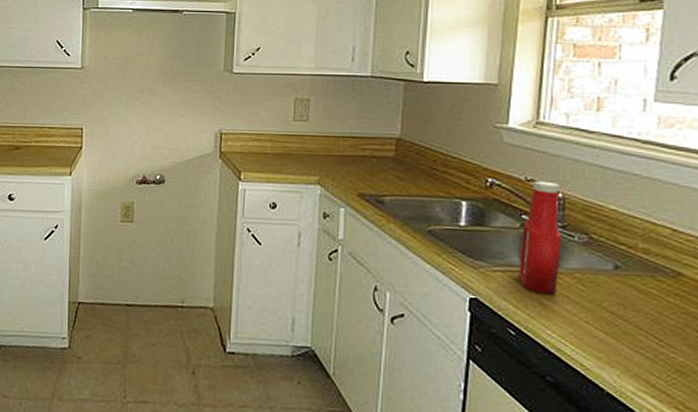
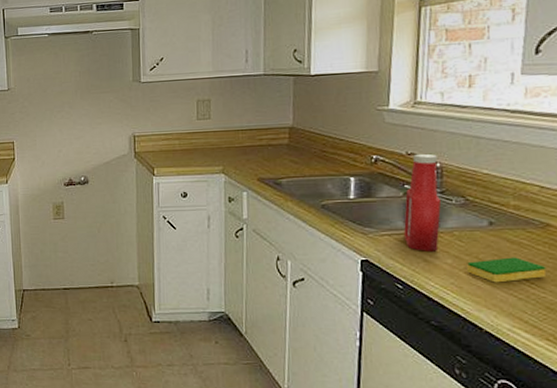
dish sponge: none [587,308,677,337] -> present [466,257,547,283]

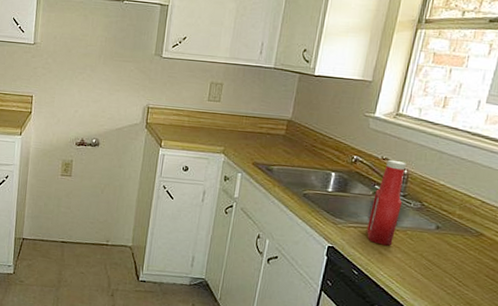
dish sponge: present [466,257,547,283] -> none [411,257,473,279]

